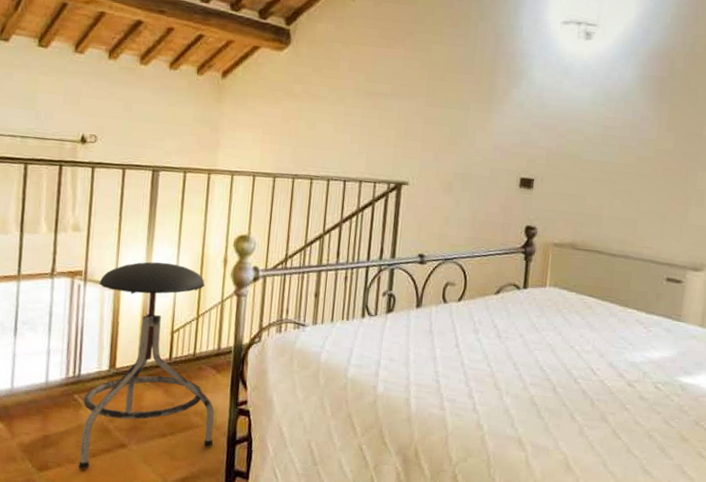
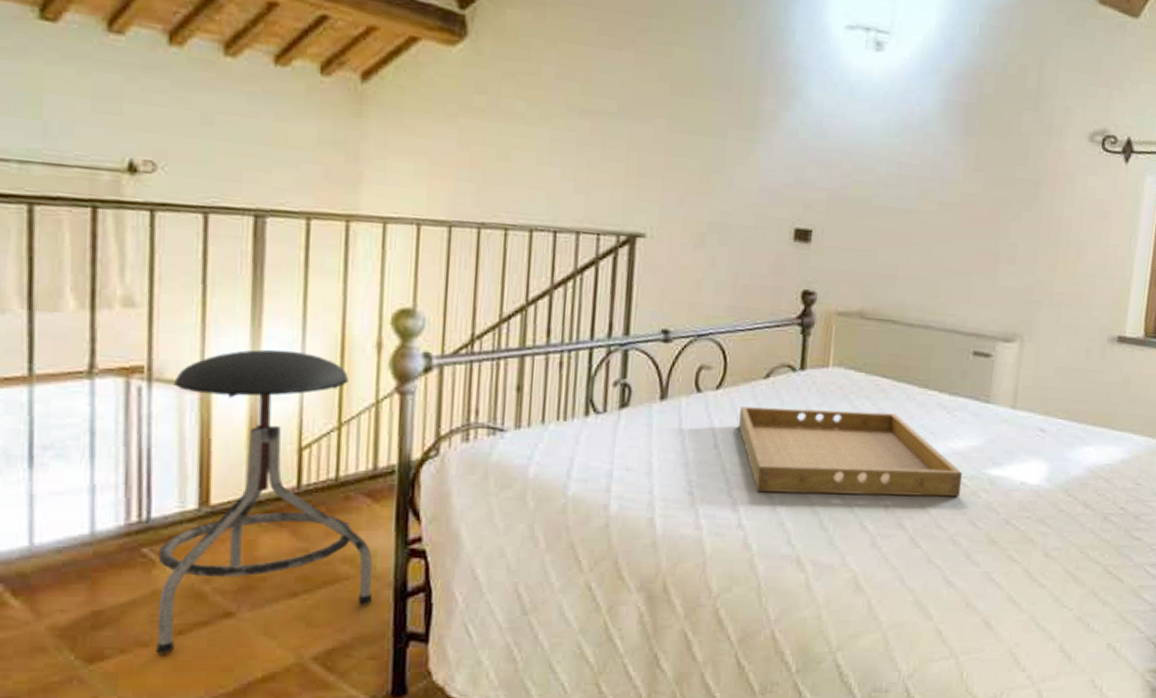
tray: none [475,315,658,399] -> present [739,406,963,497]

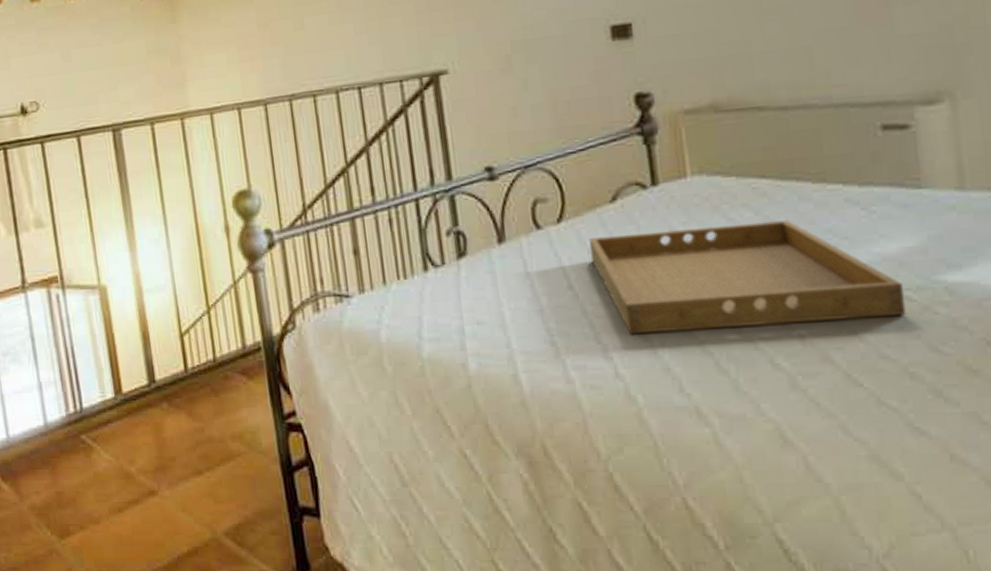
stool: present [156,349,373,654] -> none [79,245,265,530]

